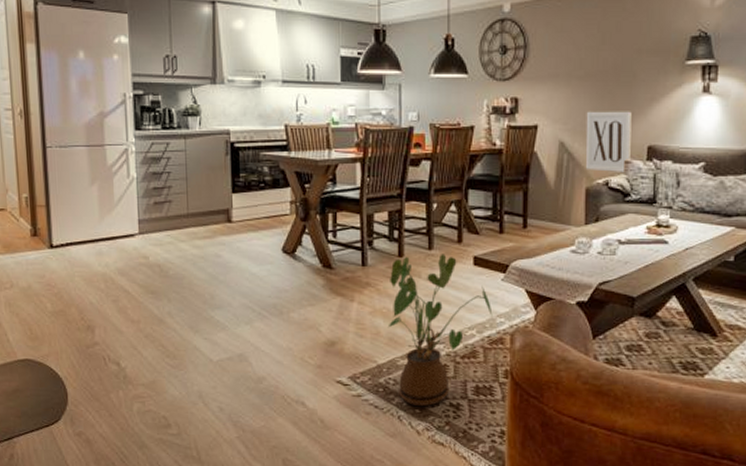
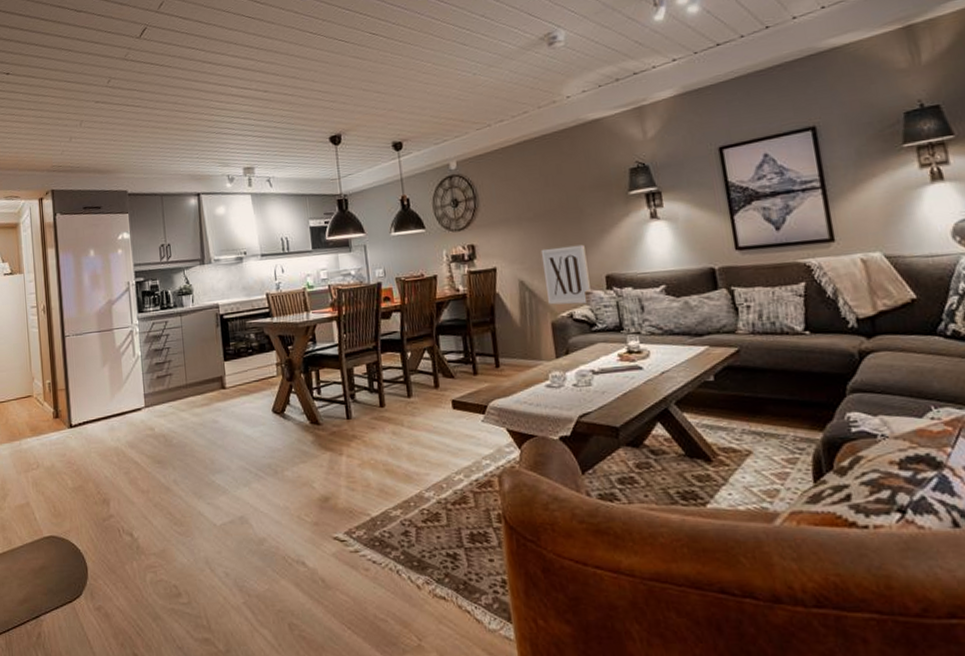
house plant: present [387,254,493,406] -> none [374,400,478,558]

